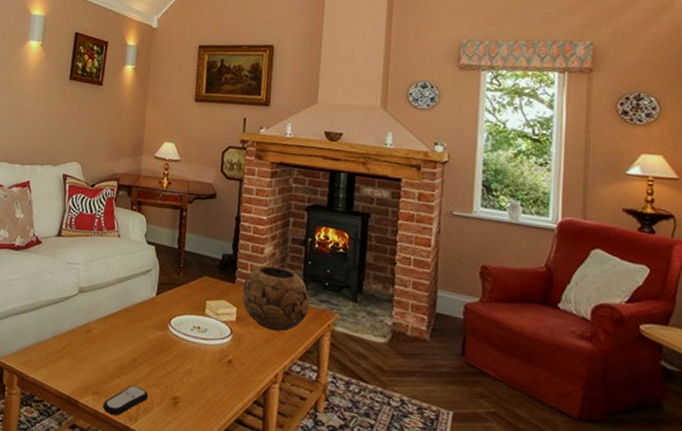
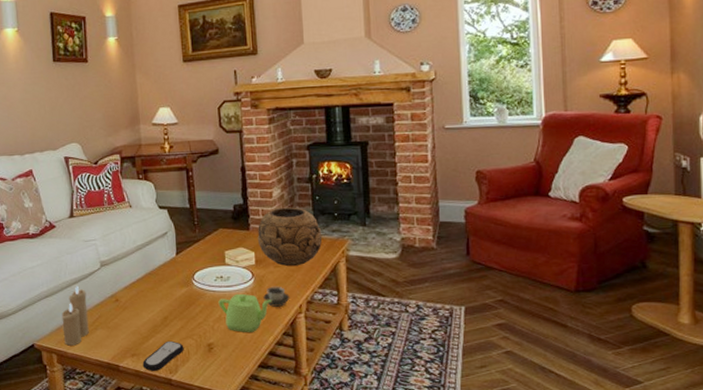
candle: none [27,308,60,371] -> present [61,286,89,346]
teapot: none [191,348,248,395] -> present [218,293,272,333]
cup: none [238,347,267,372] -> present [263,286,290,307]

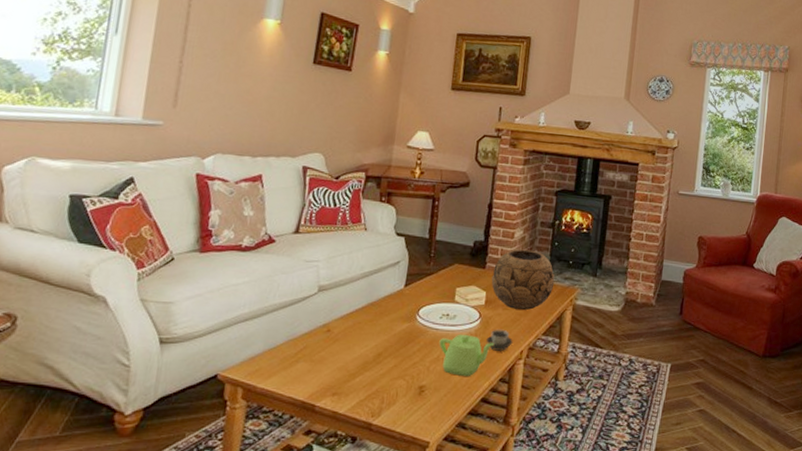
candle: present [61,286,89,346] -> none [255,310,295,379]
remote control: present [142,340,184,372] -> none [342,380,393,415]

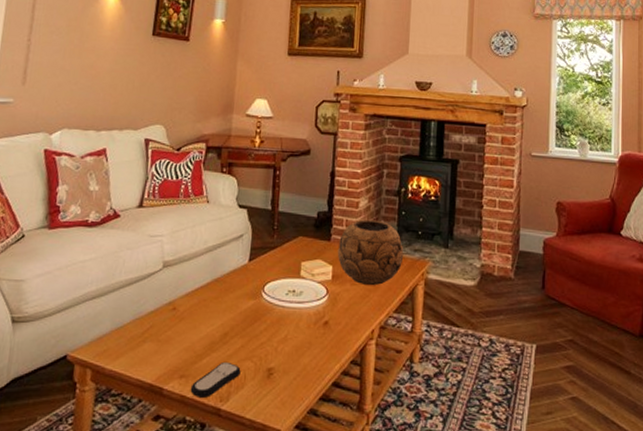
remote control: none [342,380,393,415] -> present [190,361,241,399]
teapot: present [439,334,495,377] -> none [286,311,344,359]
cup: present [486,329,513,351] -> none [335,306,363,330]

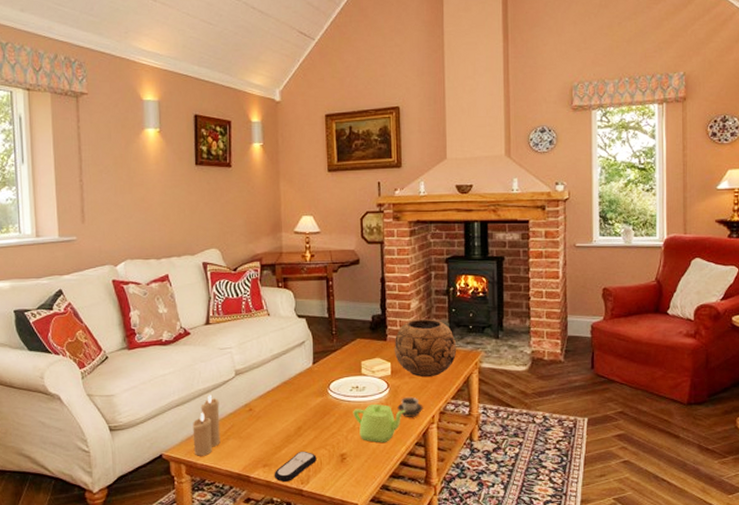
candle: none [103,288,141,360] -> present [192,395,220,456]
teapot: none [286,311,344,359] -> present [353,403,406,443]
cup: none [335,306,363,330] -> present [397,396,423,417]

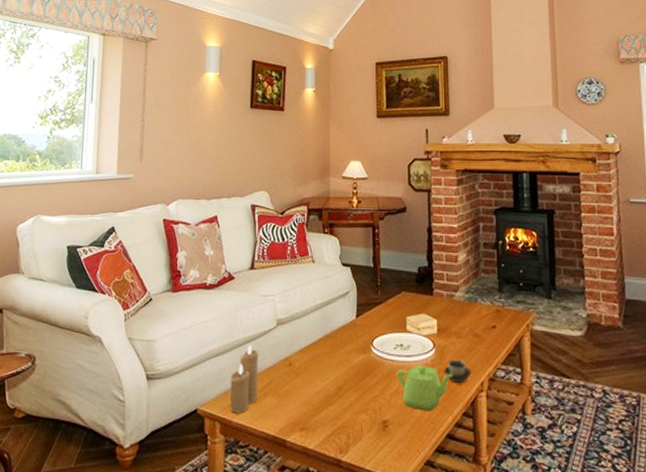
remote control: present [274,451,317,483] -> none [311,414,357,451]
decorative bowl: present [394,319,457,377] -> none [440,273,507,337]

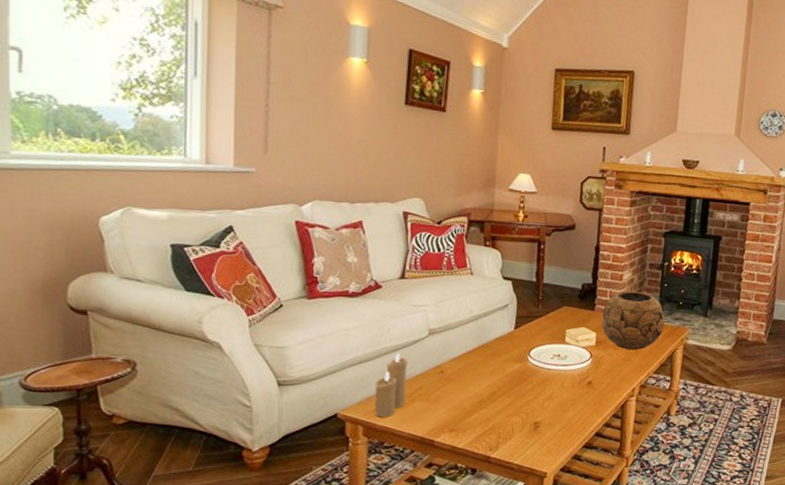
teapot: present [397,365,453,411] -> none [551,373,607,414]
decorative bowl: none [440,273,507,337] -> present [601,291,665,350]
cup: present [444,359,472,383] -> none [598,368,625,389]

